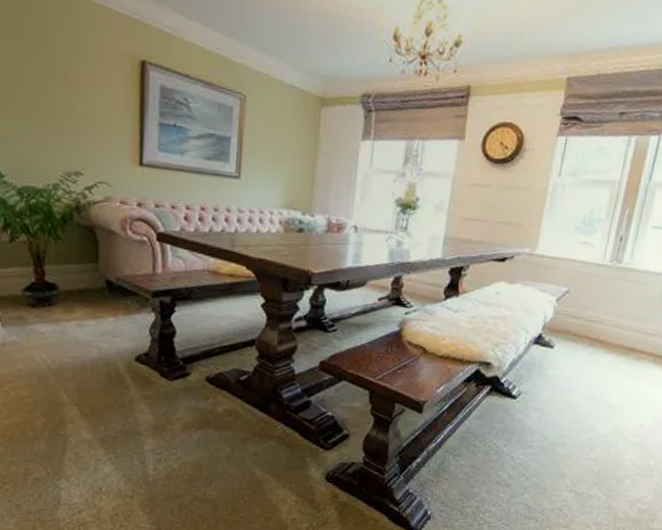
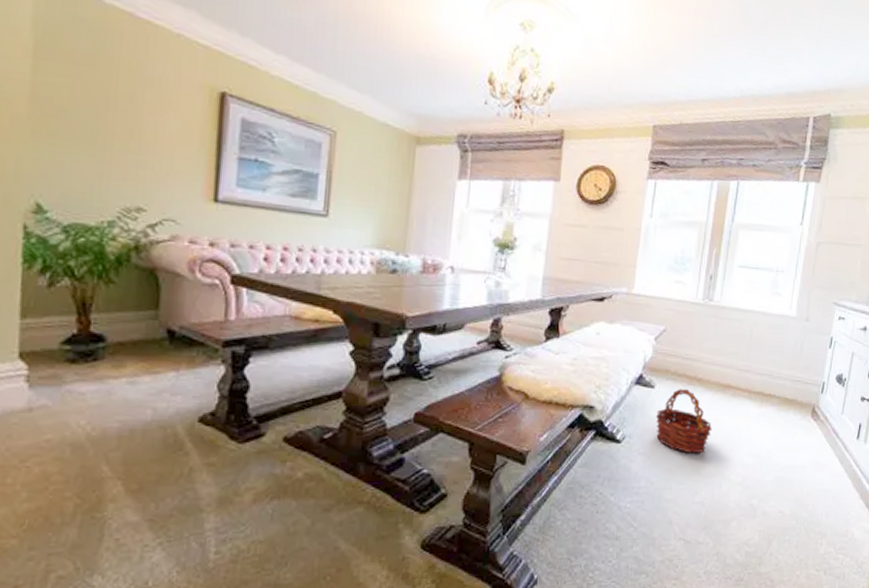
basket: none [553,350,612,413] -> present [655,389,712,454]

